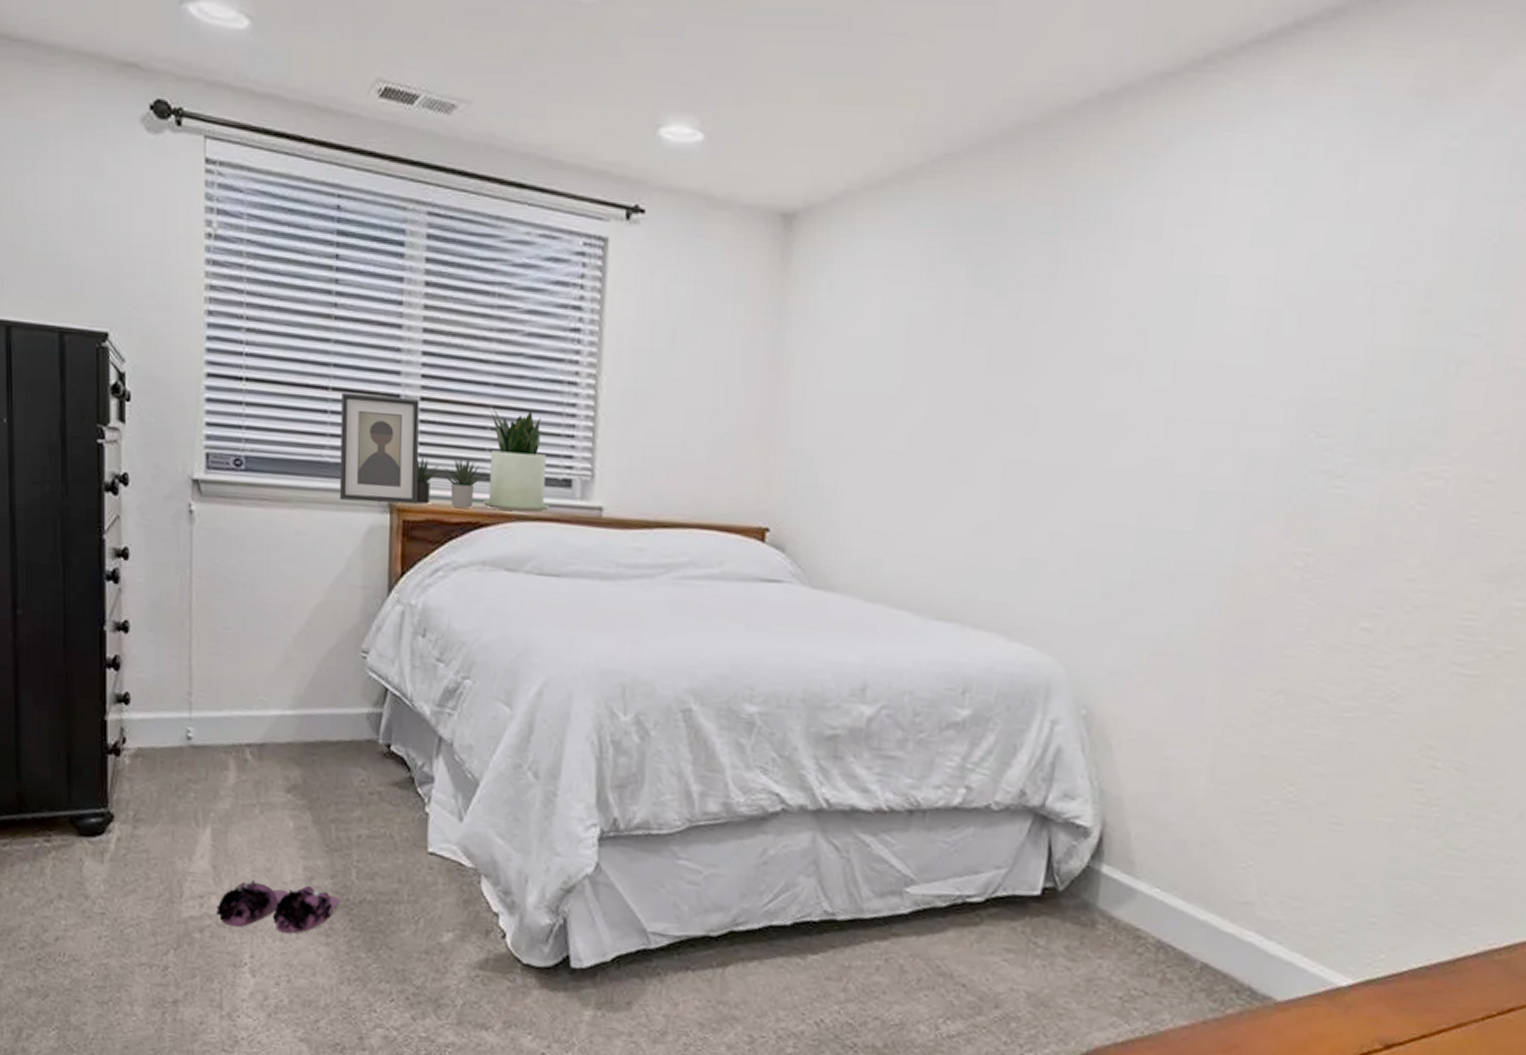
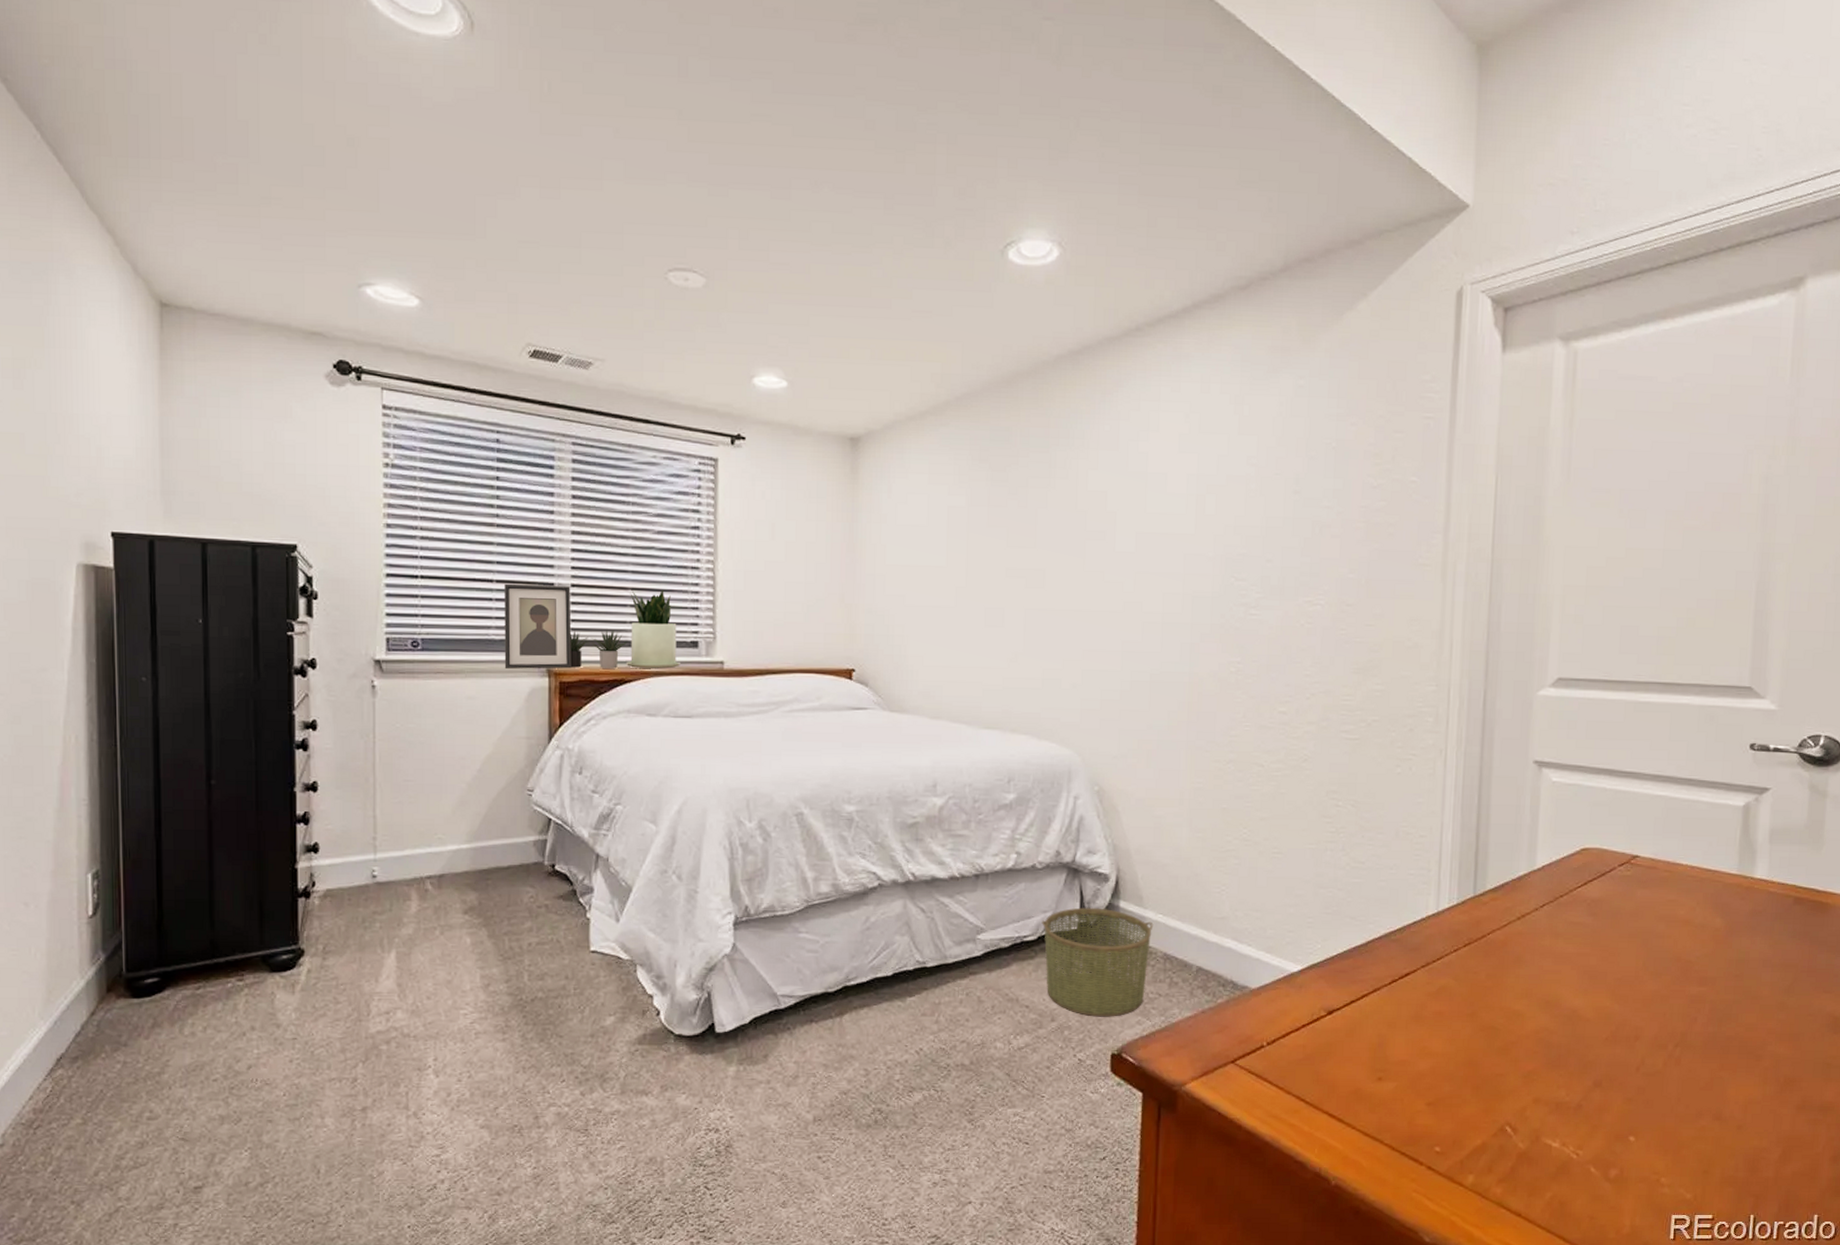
slippers: present [216,879,340,934] -> none [402,991,514,1035]
basket: none [992,867,1147,1013] -> present [1041,907,1154,1017]

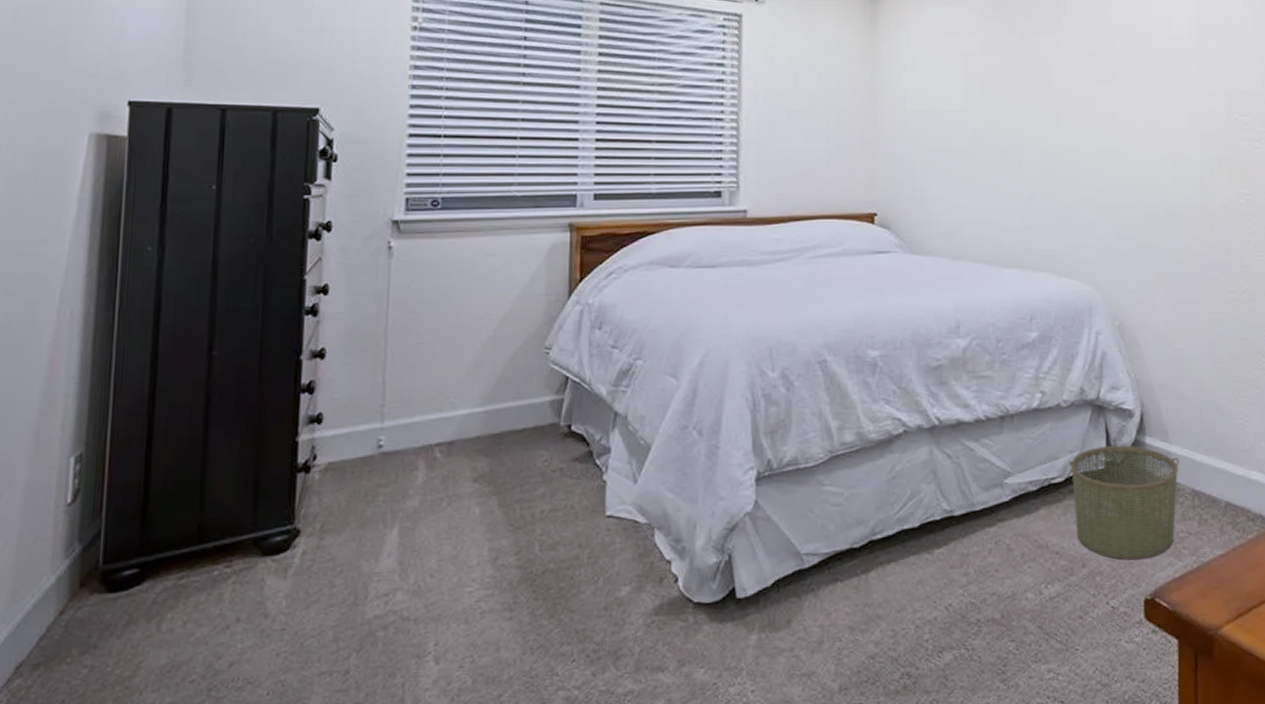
picture frame: present [504,583,572,670] -> none [525,140,595,226]
succulent plant: present [570,629,627,669] -> none [592,182,650,221]
planter: present [625,590,682,669] -> none [648,142,705,220]

